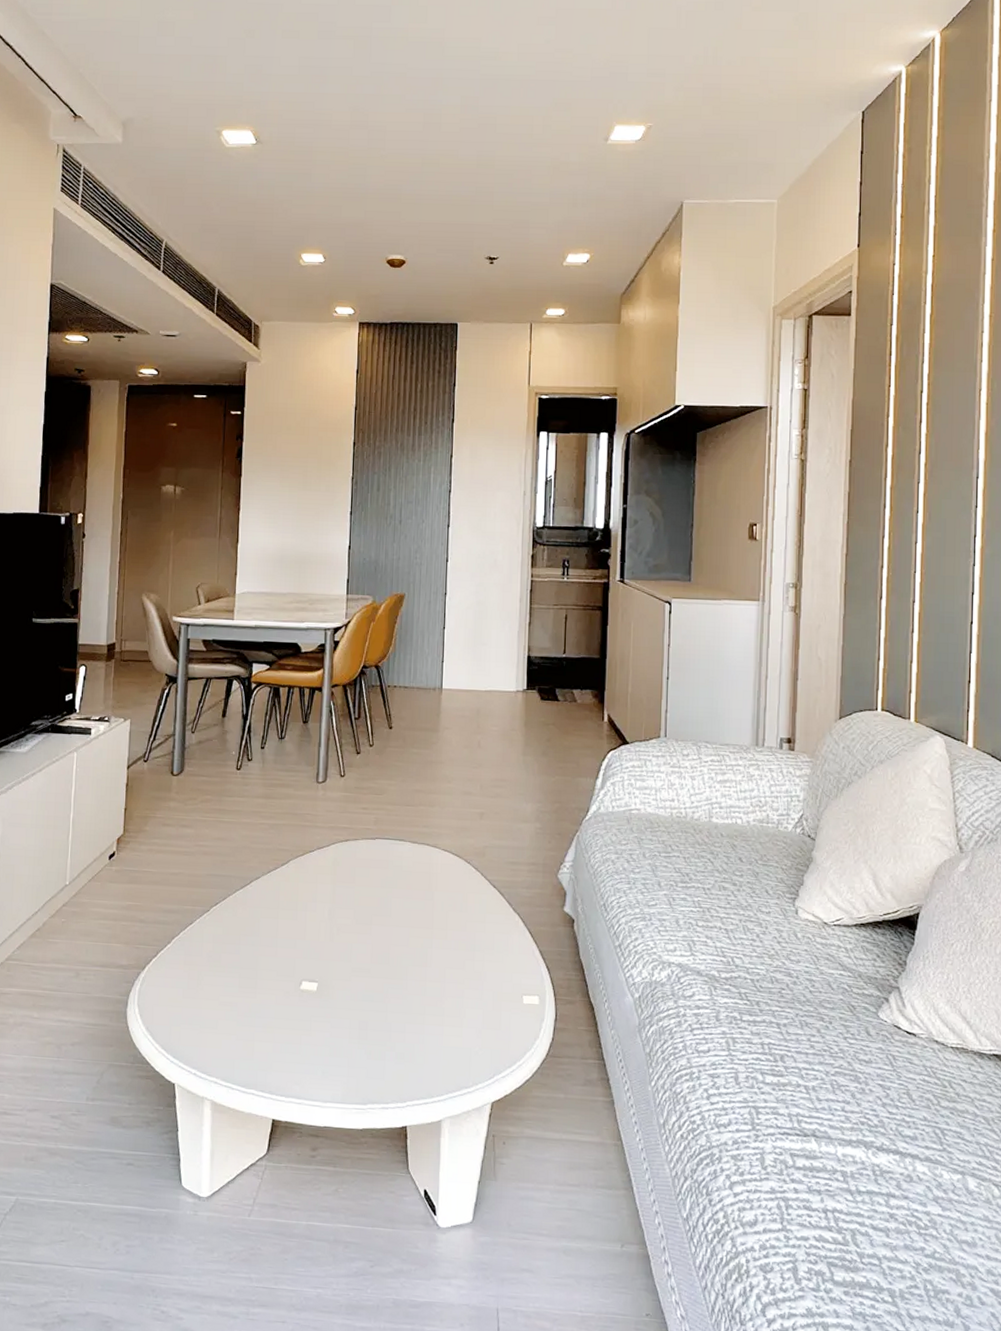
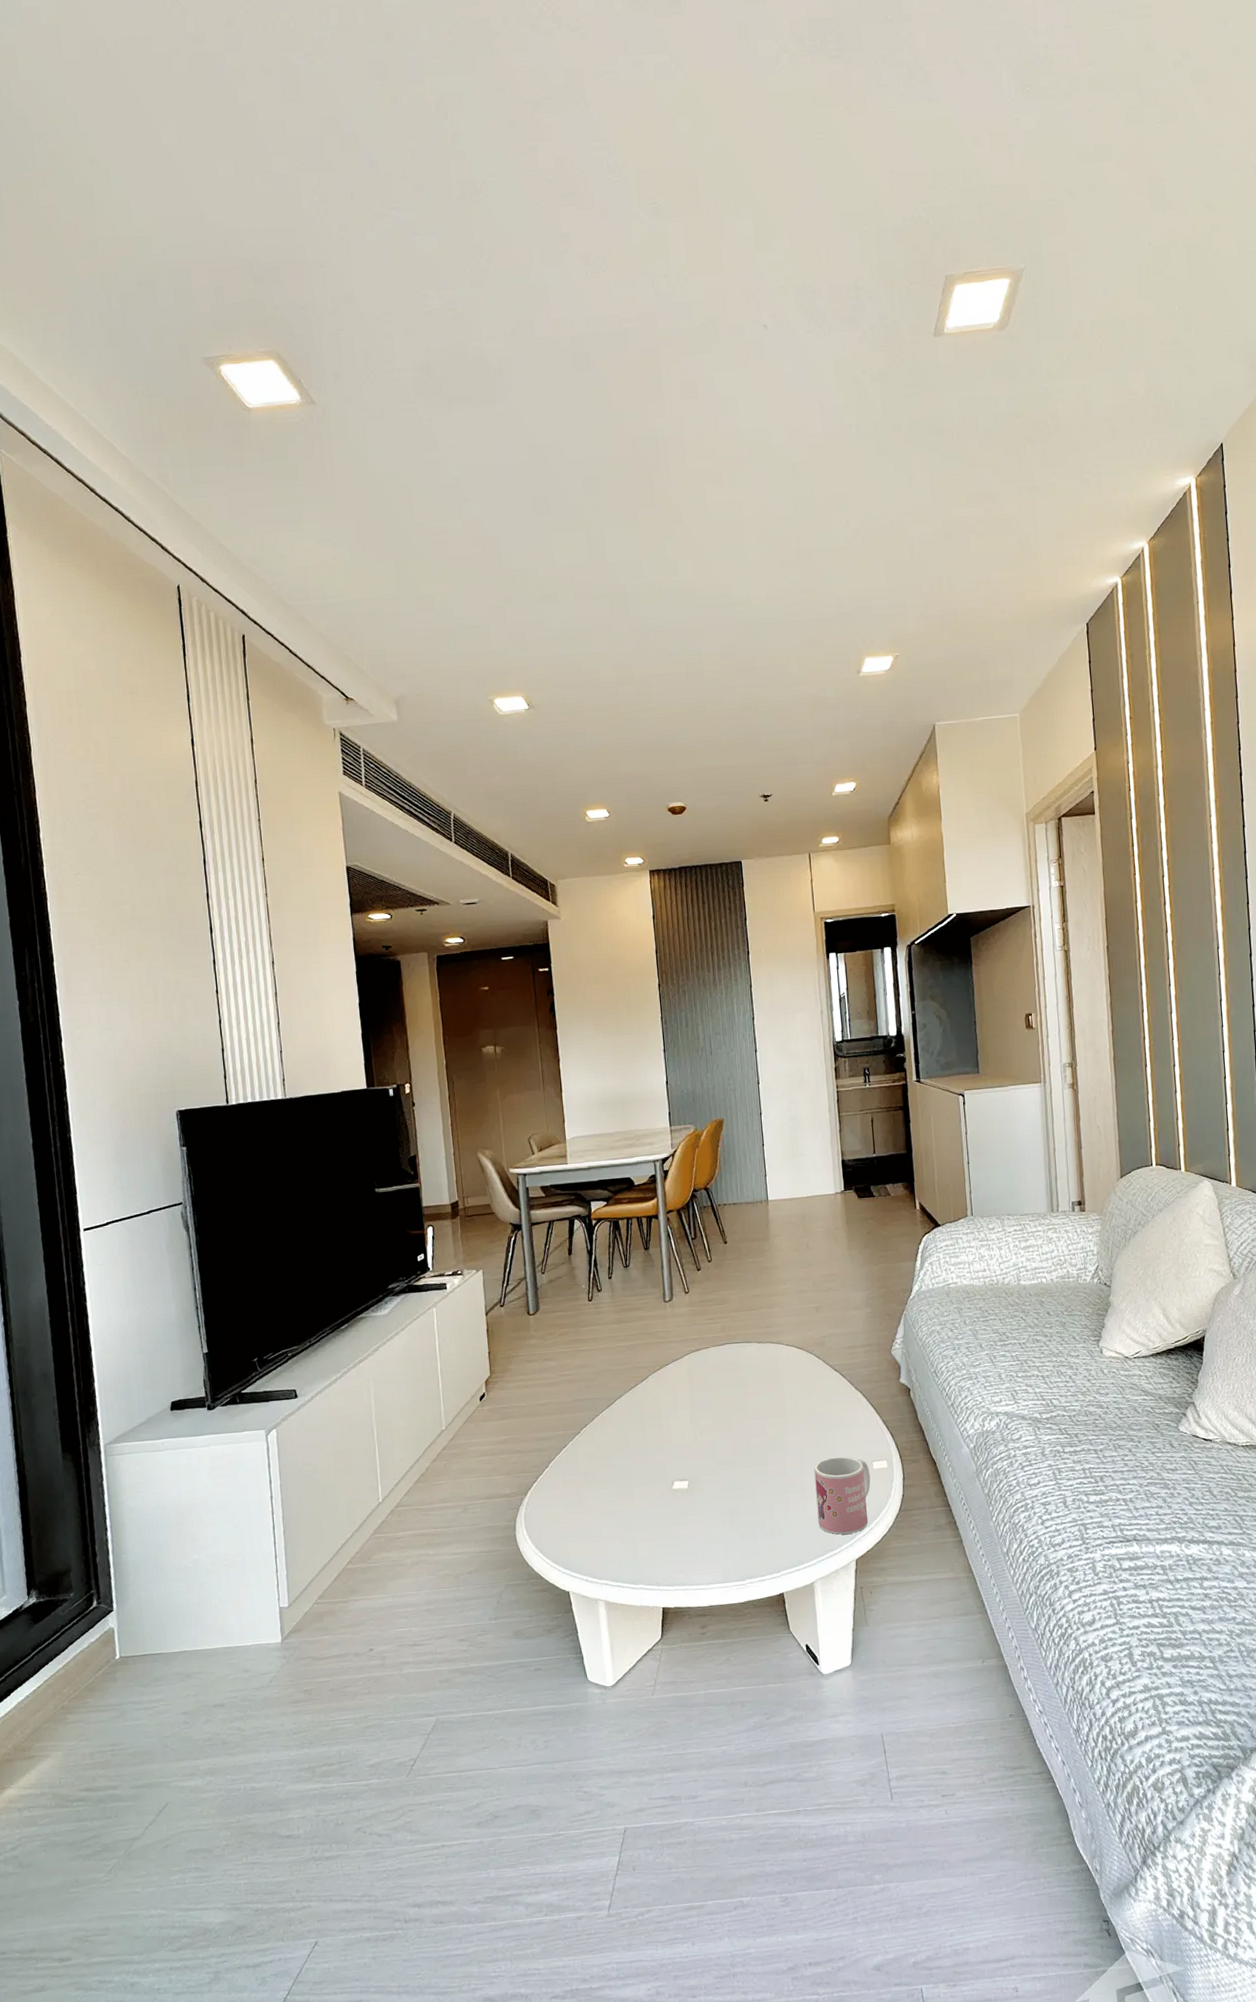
mug: none [454,983,519,1073] -> present [814,1456,871,1535]

